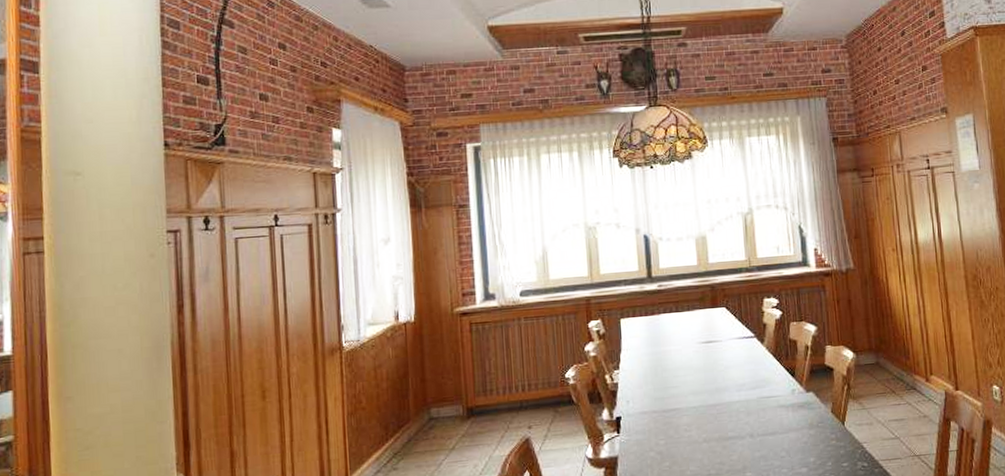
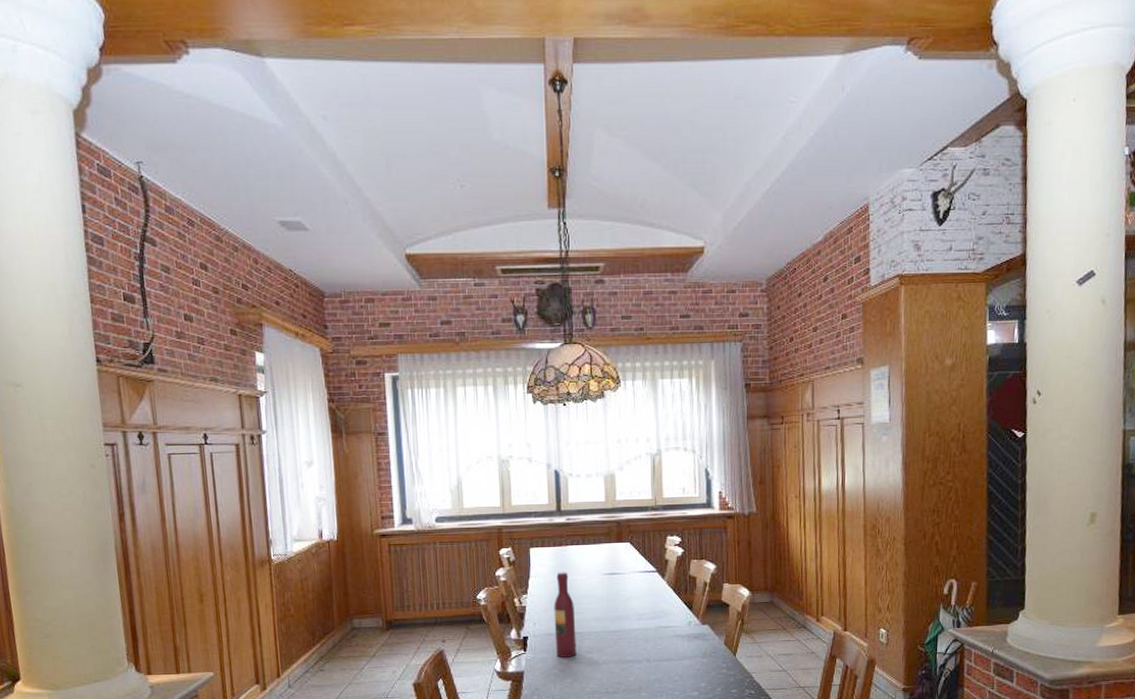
wine bottle: none [648,342,674,438] -> present [554,572,577,657]

